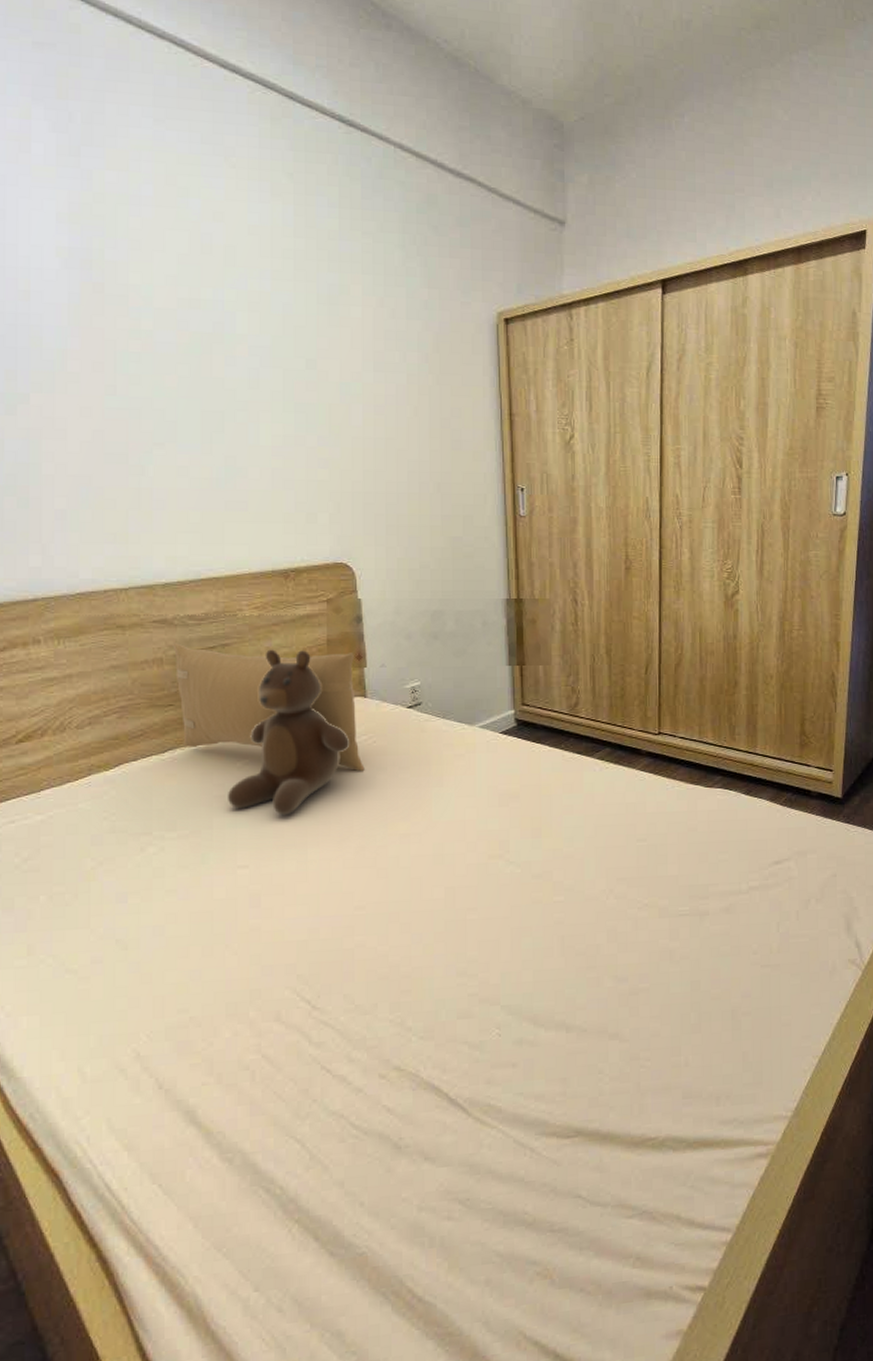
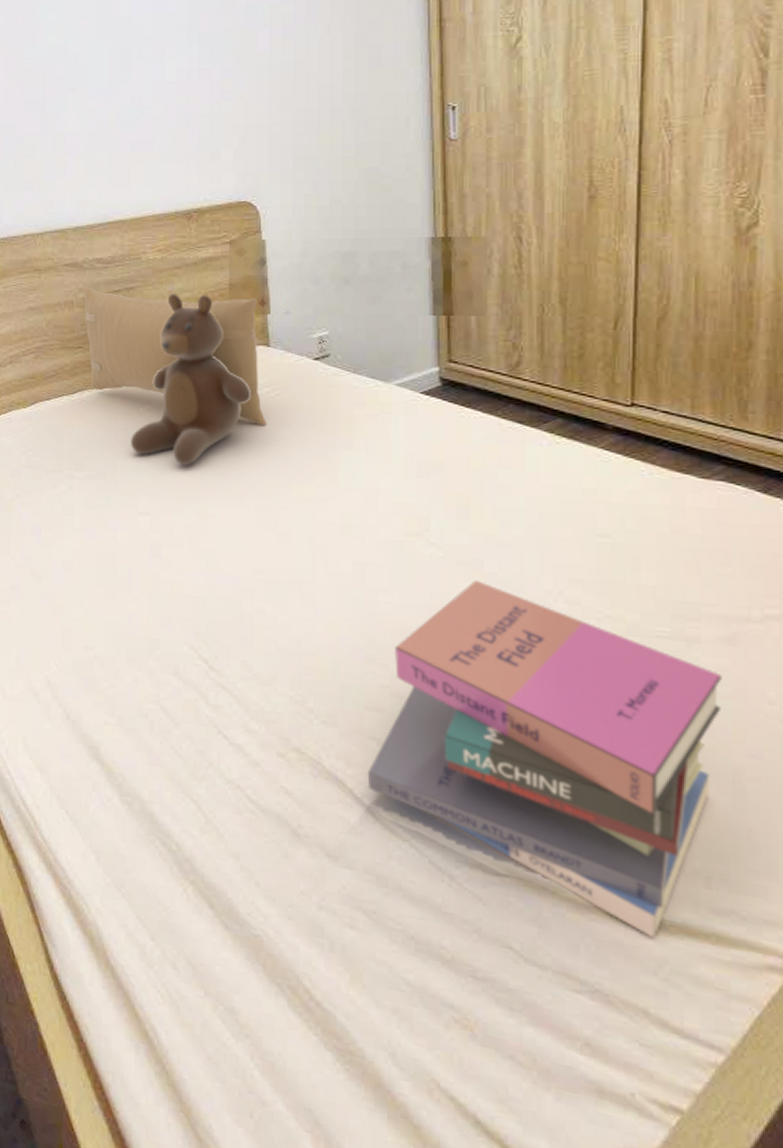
books: none [460,889,724,1157] -> present [367,580,722,939]

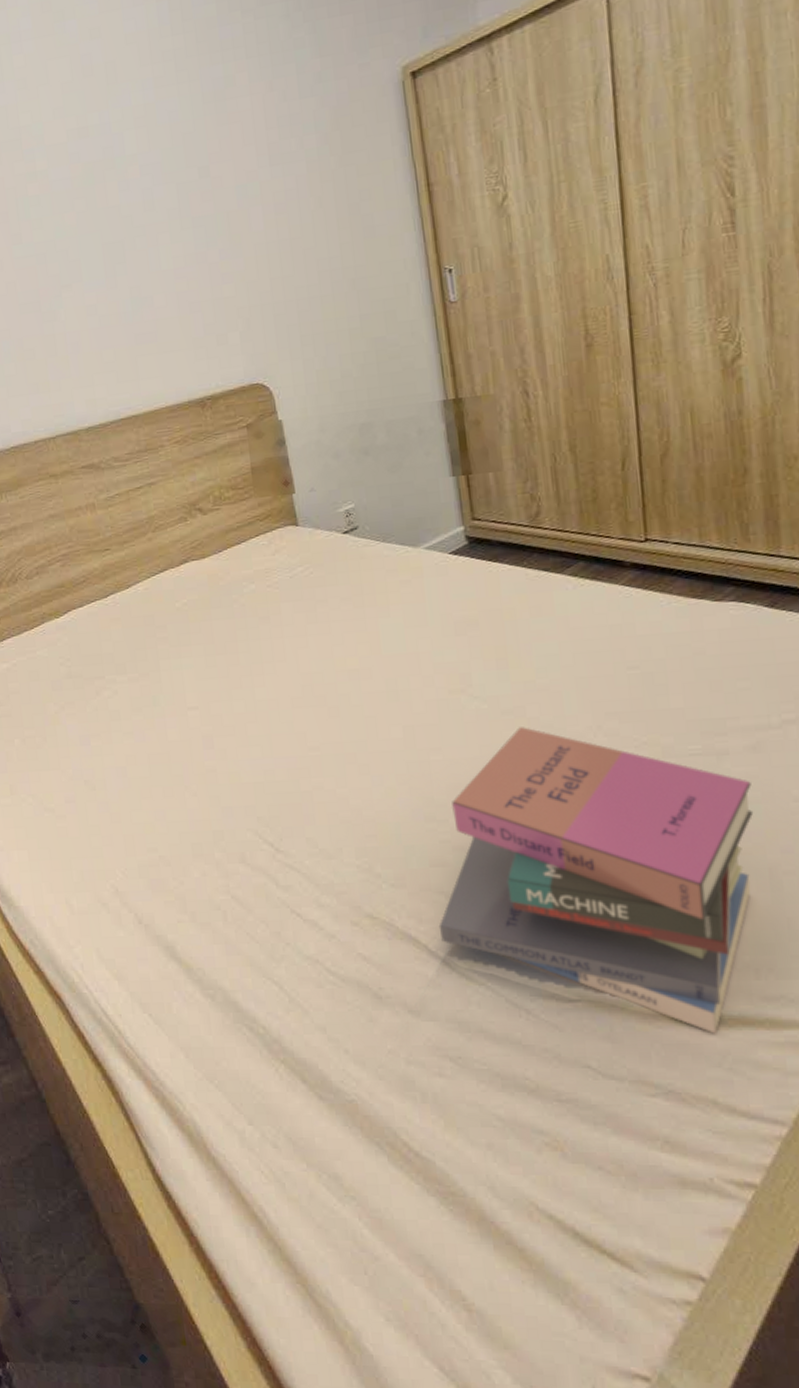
pillow: present [82,286,267,427] -> none [102,479,304,606]
teddy bear: present [130,293,252,466] -> none [169,481,287,655]

